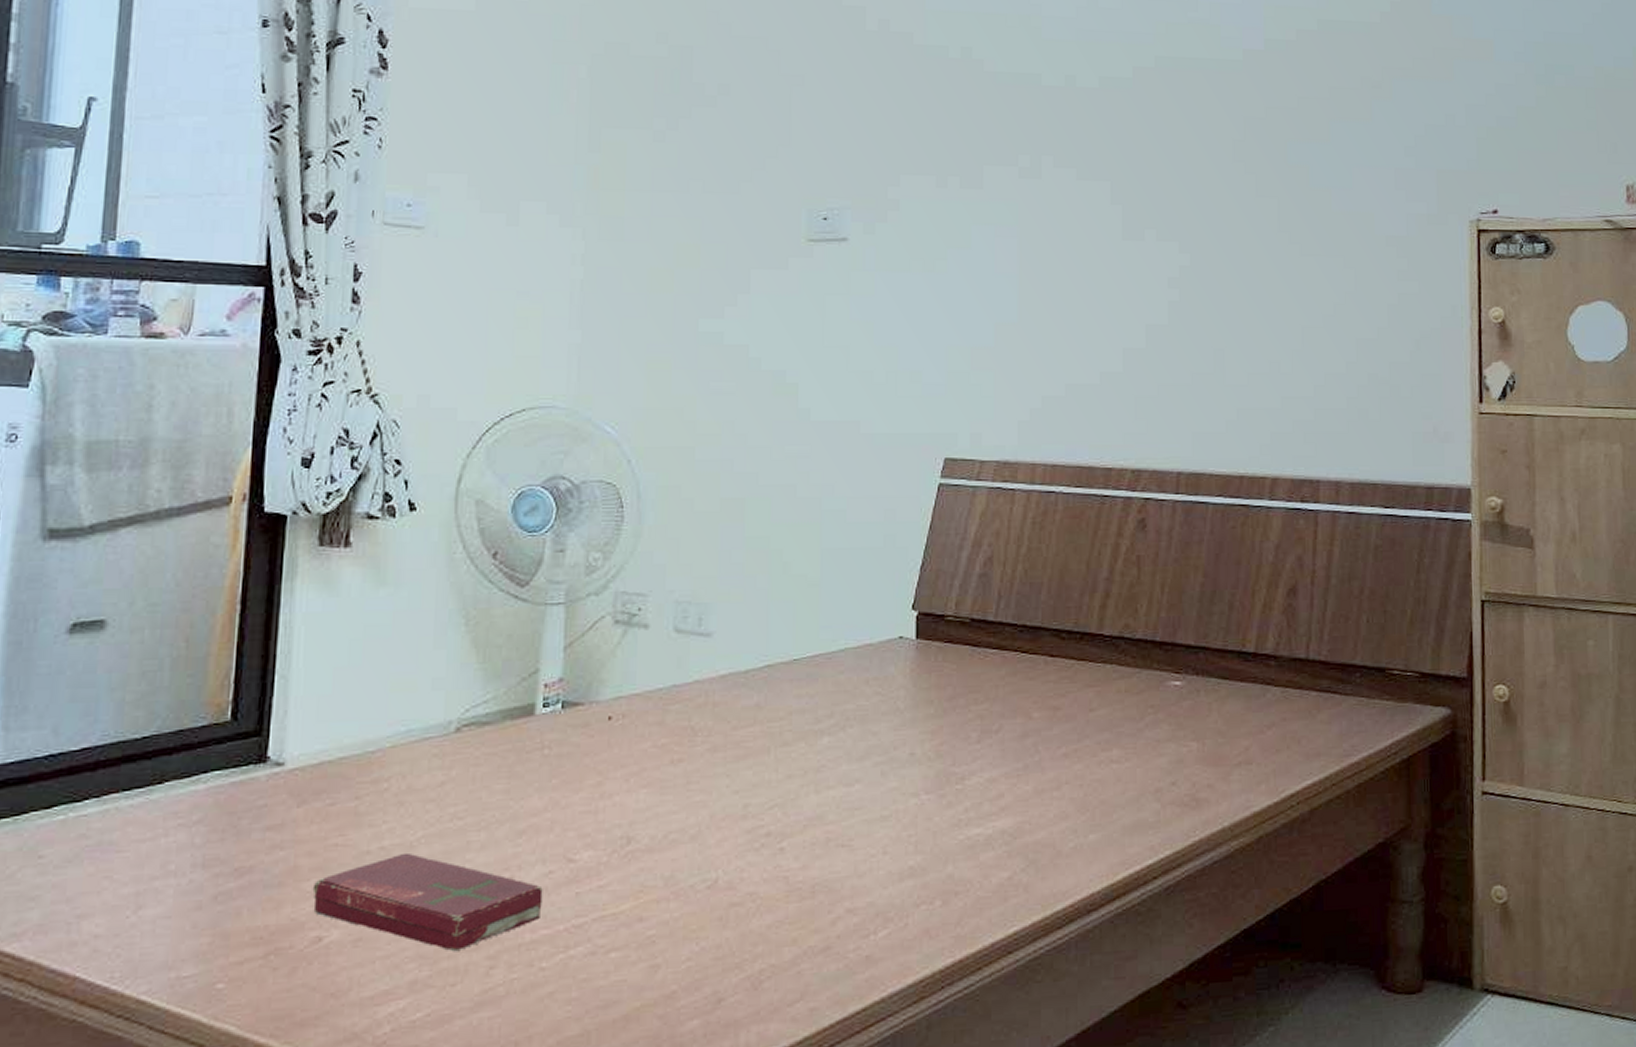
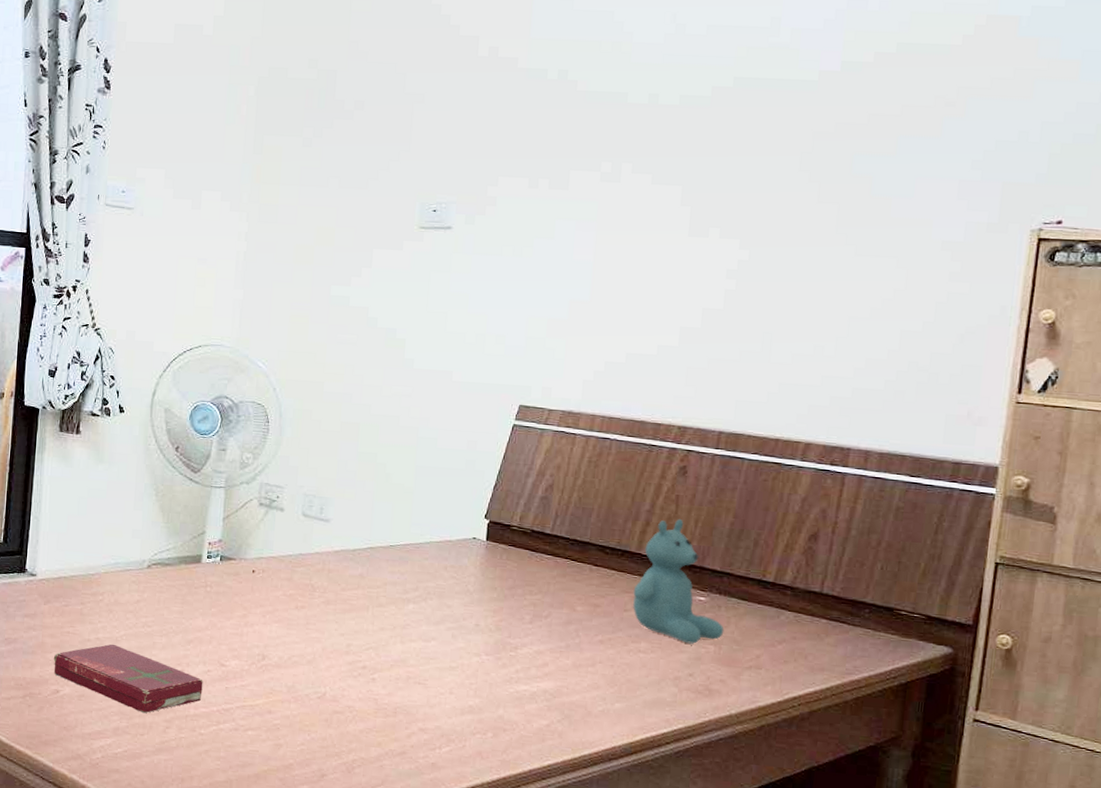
stuffed bear: none [1098,584,1206,743] -> present [632,518,724,644]

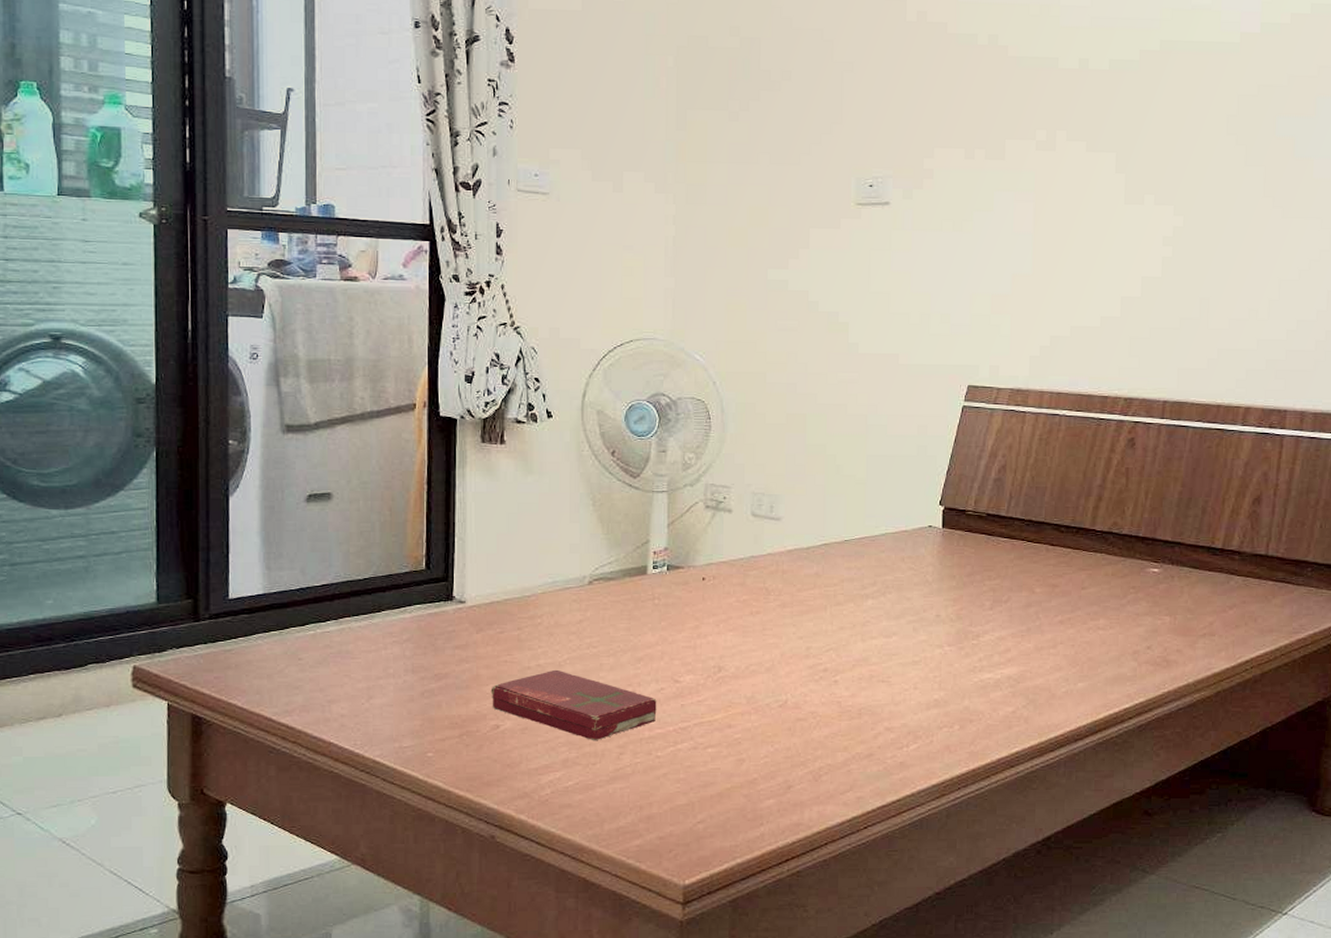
stuffed bear: present [632,518,724,644] -> none [1089,491,1178,616]

